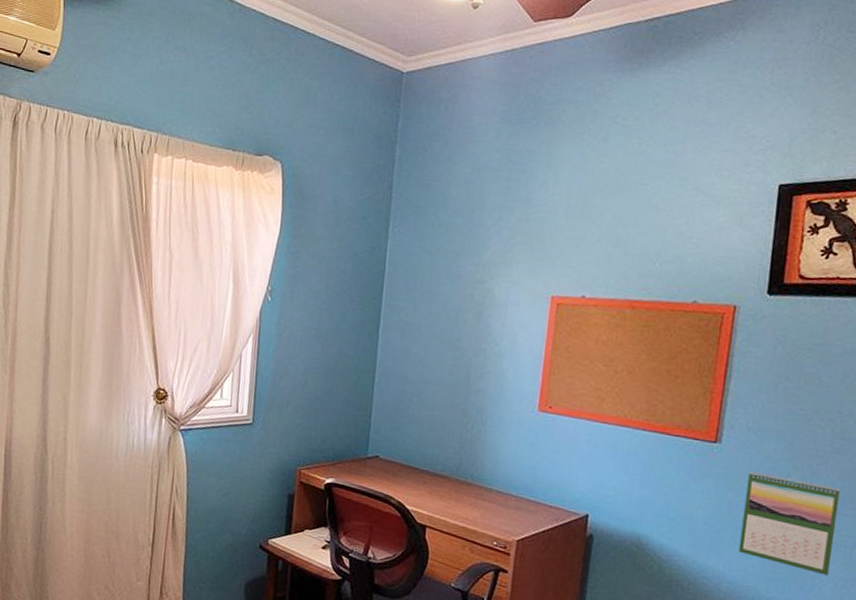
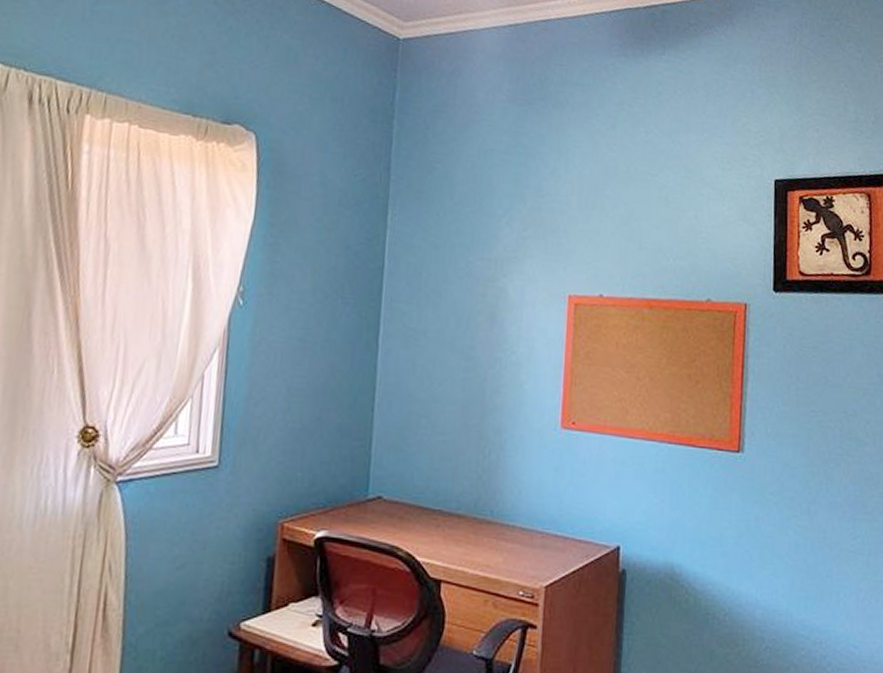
calendar: present [738,471,841,576] -> none [768,480,853,588]

